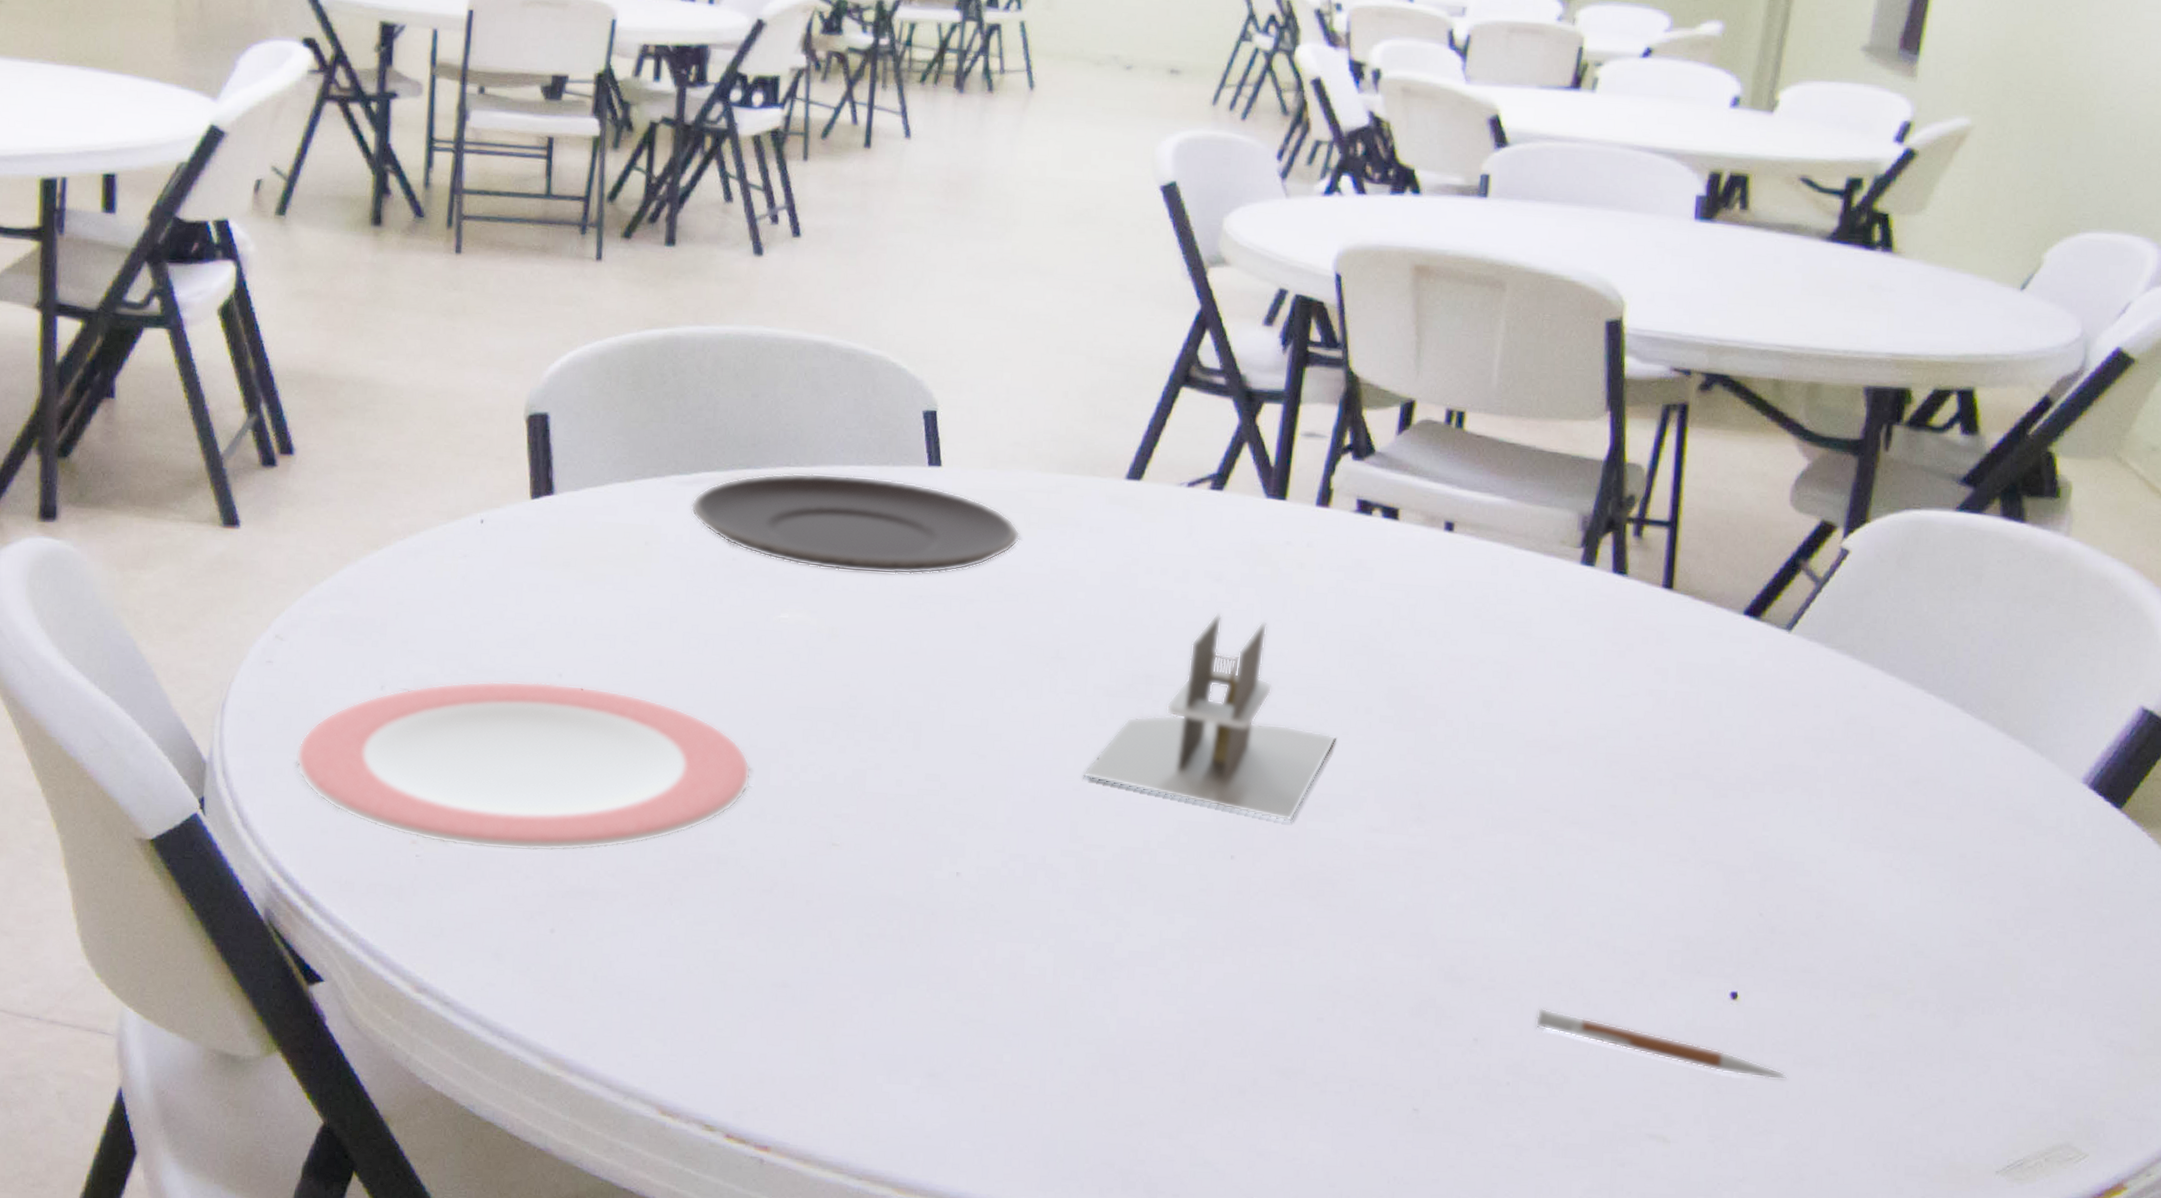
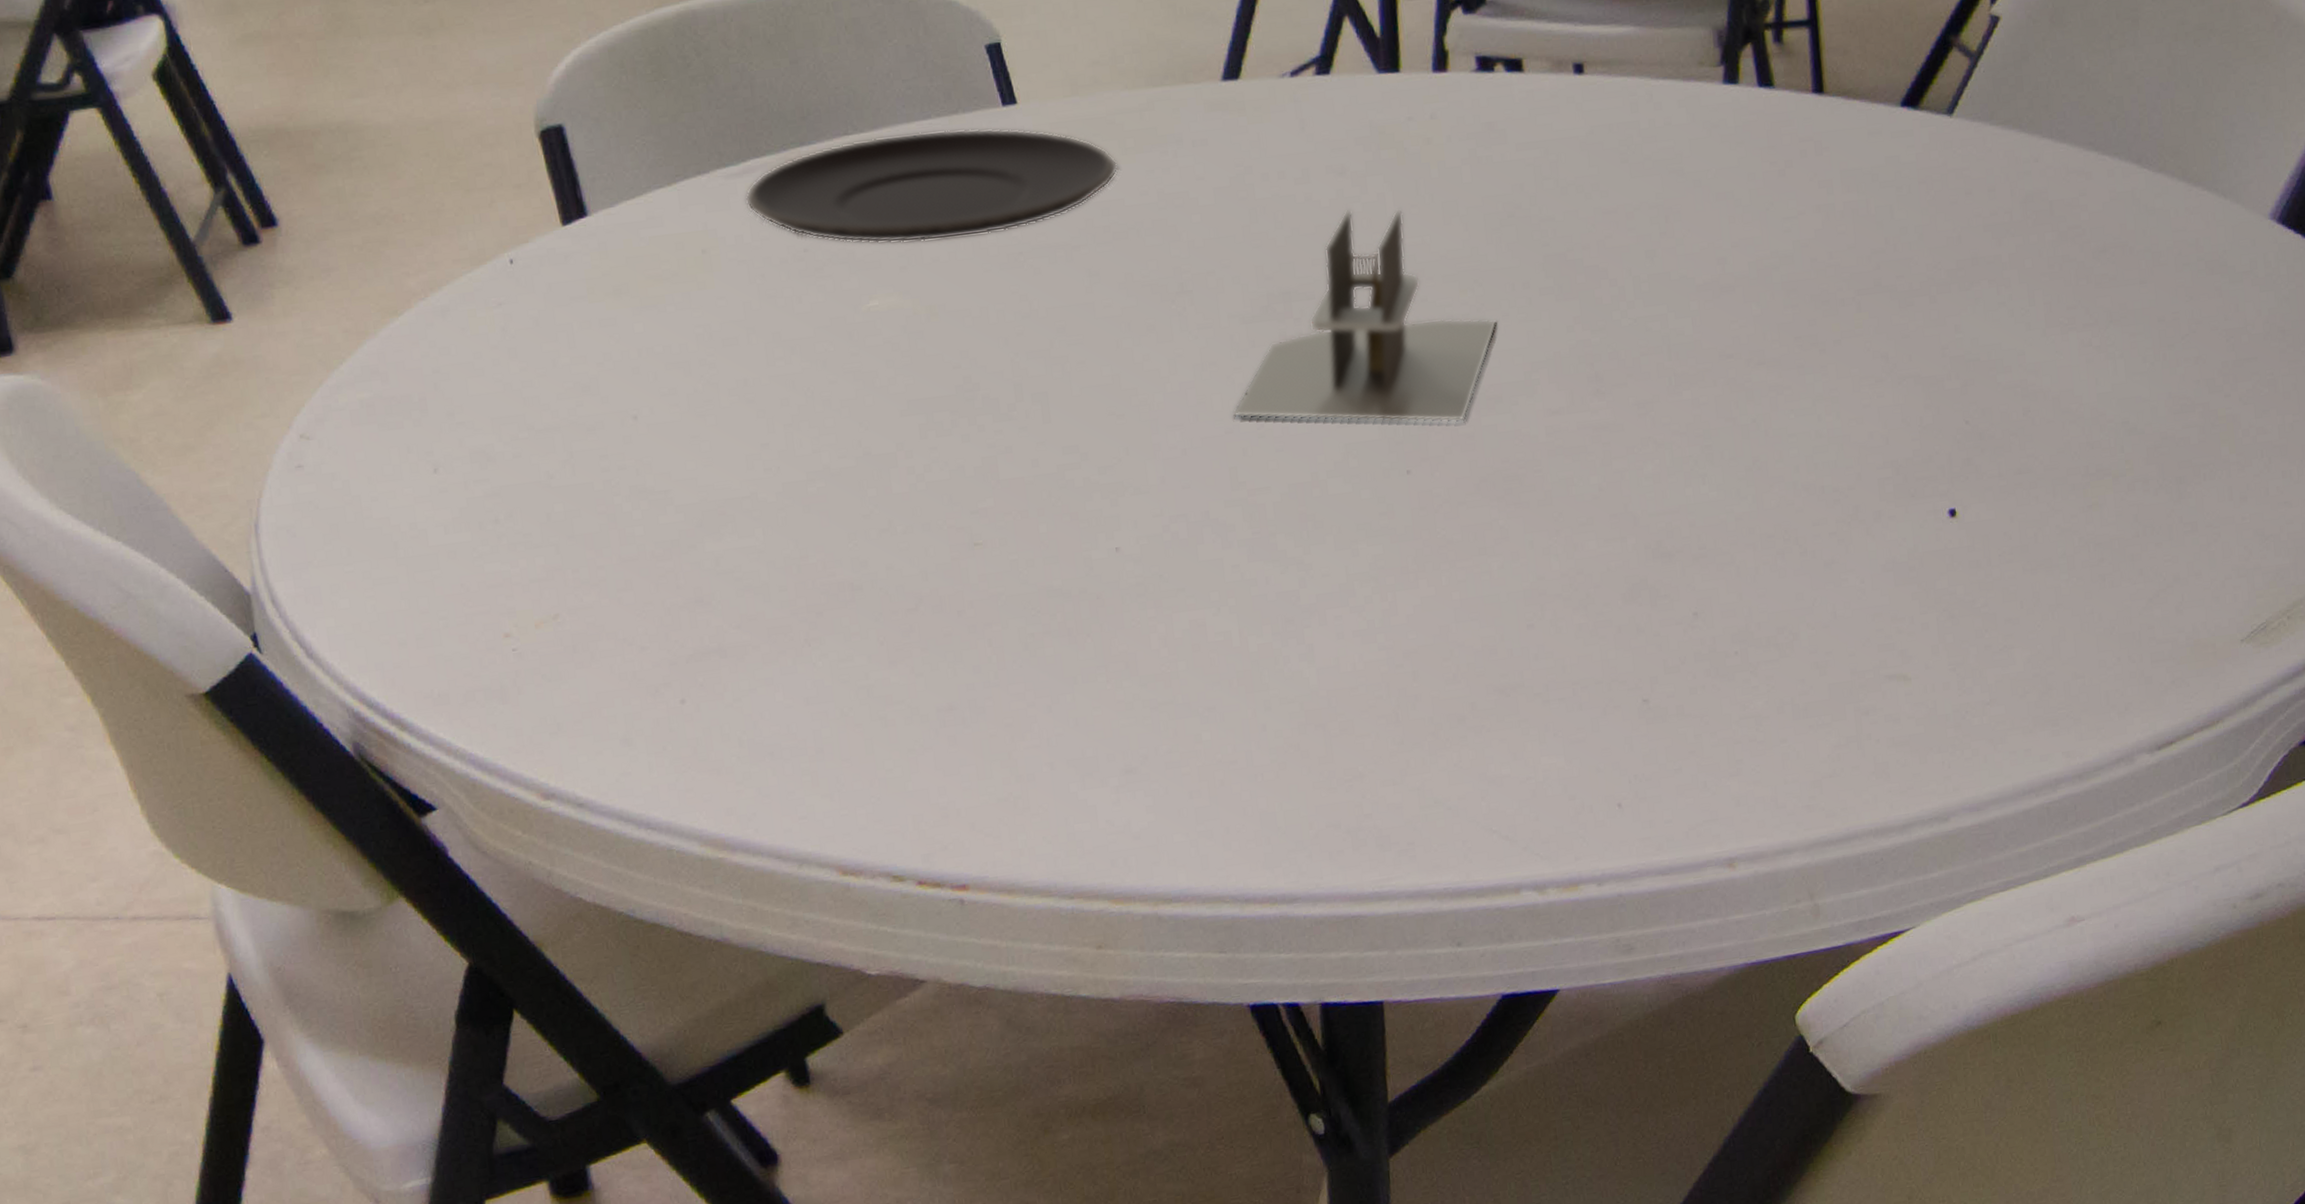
plate: present [295,681,752,852] -> none [351,423,872,631]
pen: present [1535,1008,1787,1080] -> none [1753,565,2018,596]

